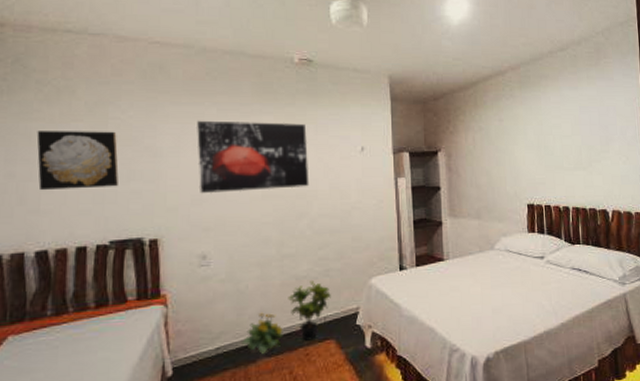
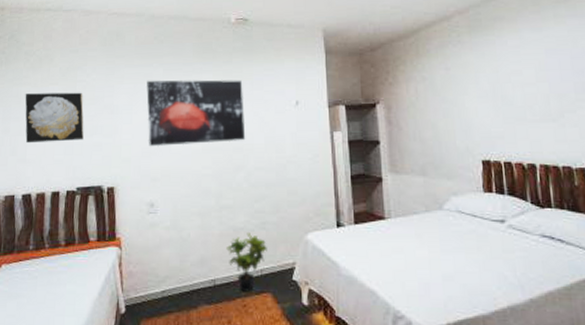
flowering plant: present [242,312,283,354] -> none [184,260,222,301]

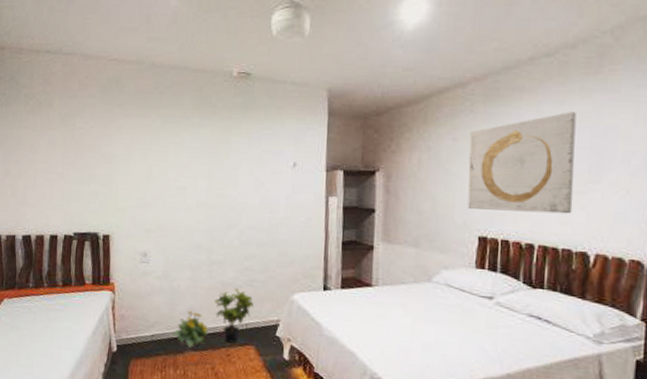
wall art: present [25,92,84,144] -> none [25,137,82,187]
wall art: present [146,80,246,147] -> none [143,131,241,200]
flowering plant: none [184,260,222,301] -> present [172,310,208,347]
wall art: none [460,36,566,134] -> present [467,112,576,214]

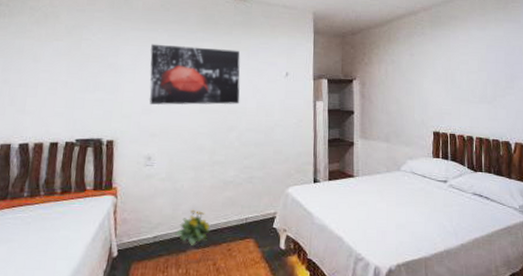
wall art: none [143,131,241,200] -> present [149,44,240,106]
potted plant: present [214,288,254,343] -> none [216,186,253,238]
wall art: present [467,112,576,214] -> none [422,35,497,112]

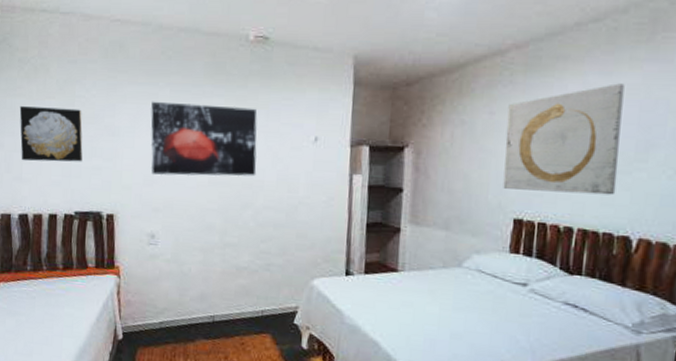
wall art: none [25,47,88,95] -> present [19,106,83,162]
flowering plant: present [175,209,210,245] -> none [183,296,221,335]
wall art: none [422,35,497,112] -> present [503,83,625,196]

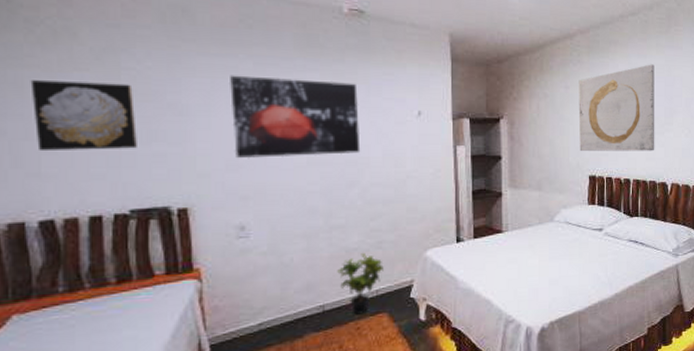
potted plant: none [227,273,270,331] -> present [337,253,384,315]

